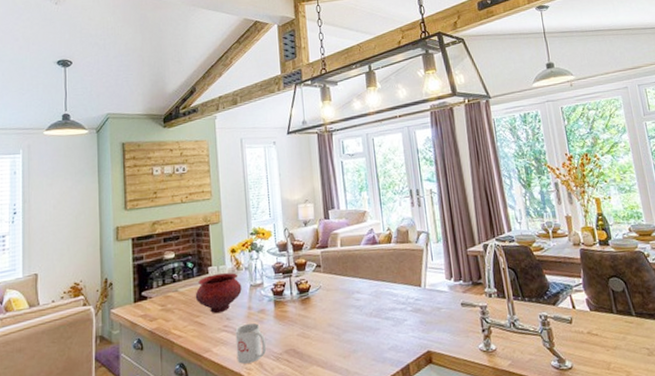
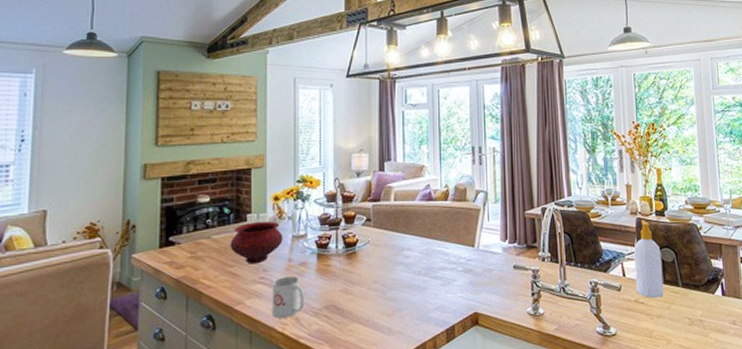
soap bottle: none [580,250,617,329] -> present [633,220,664,298]

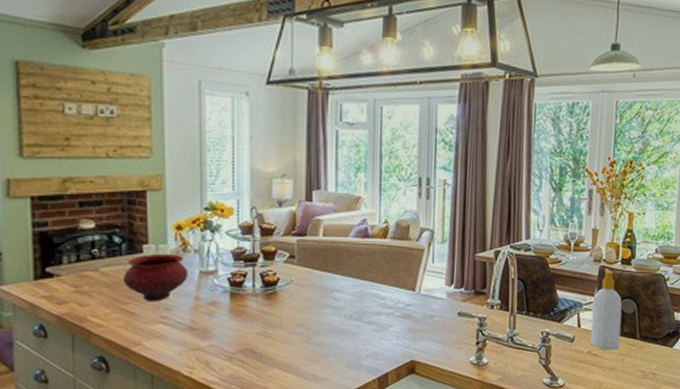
mug: present [271,275,305,319] -> none [176,316,216,362]

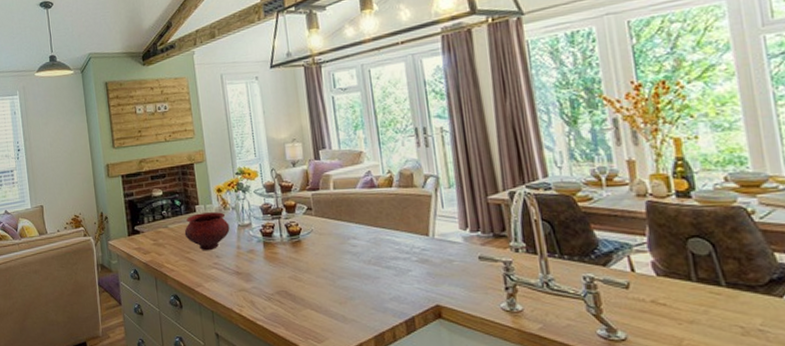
soap bottle: present [590,268,622,350] -> none [644,203,697,299]

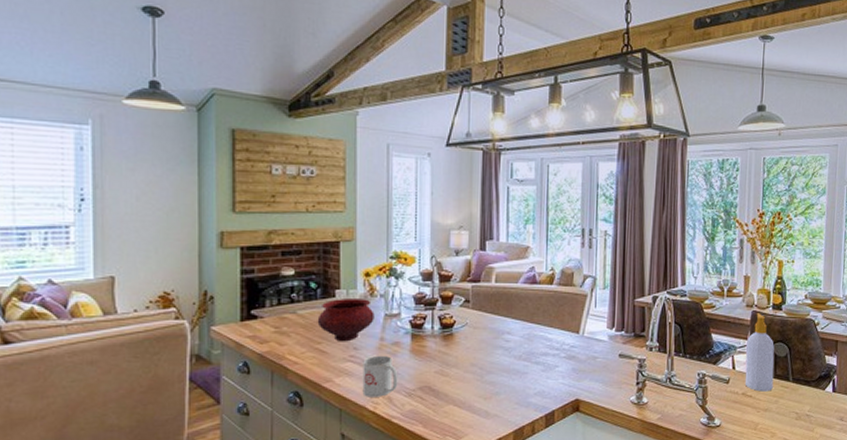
mug: none [225,262,258,301] -> present [362,355,398,397]
soap bottle: none [644,203,697,299] -> present [744,313,775,392]

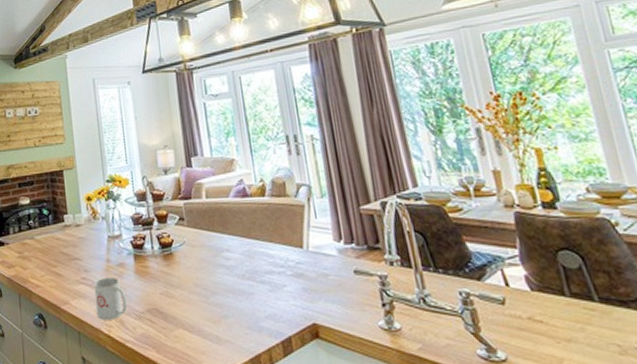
bowl: present [317,299,375,342] -> none [51,222,99,265]
soap bottle: present [744,313,775,392] -> none [516,214,572,316]

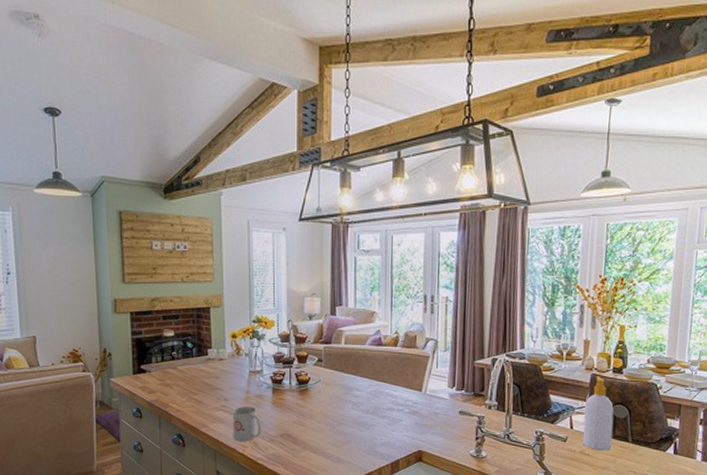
soap bottle: none [516,214,572,316] -> present [582,376,614,451]

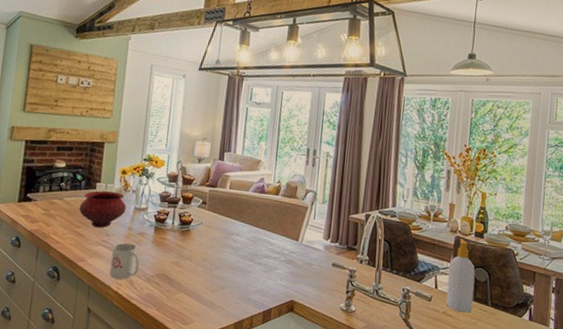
bowl: none [194,357,241,394] -> present [79,191,126,228]

